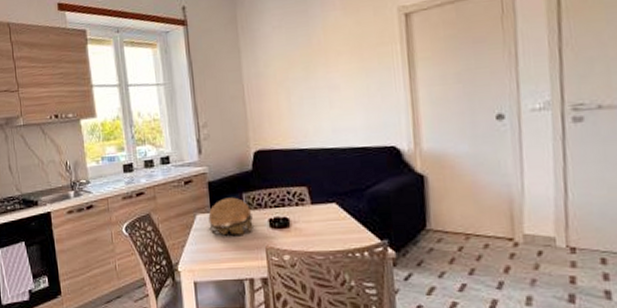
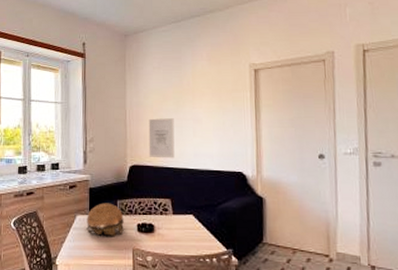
wall art: none [272,88,308,139] -> present [148,118,175,159]

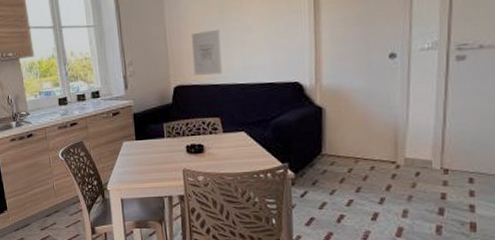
decorative bowl: present [86,203,124,236] -> none [133,127,173,160]

